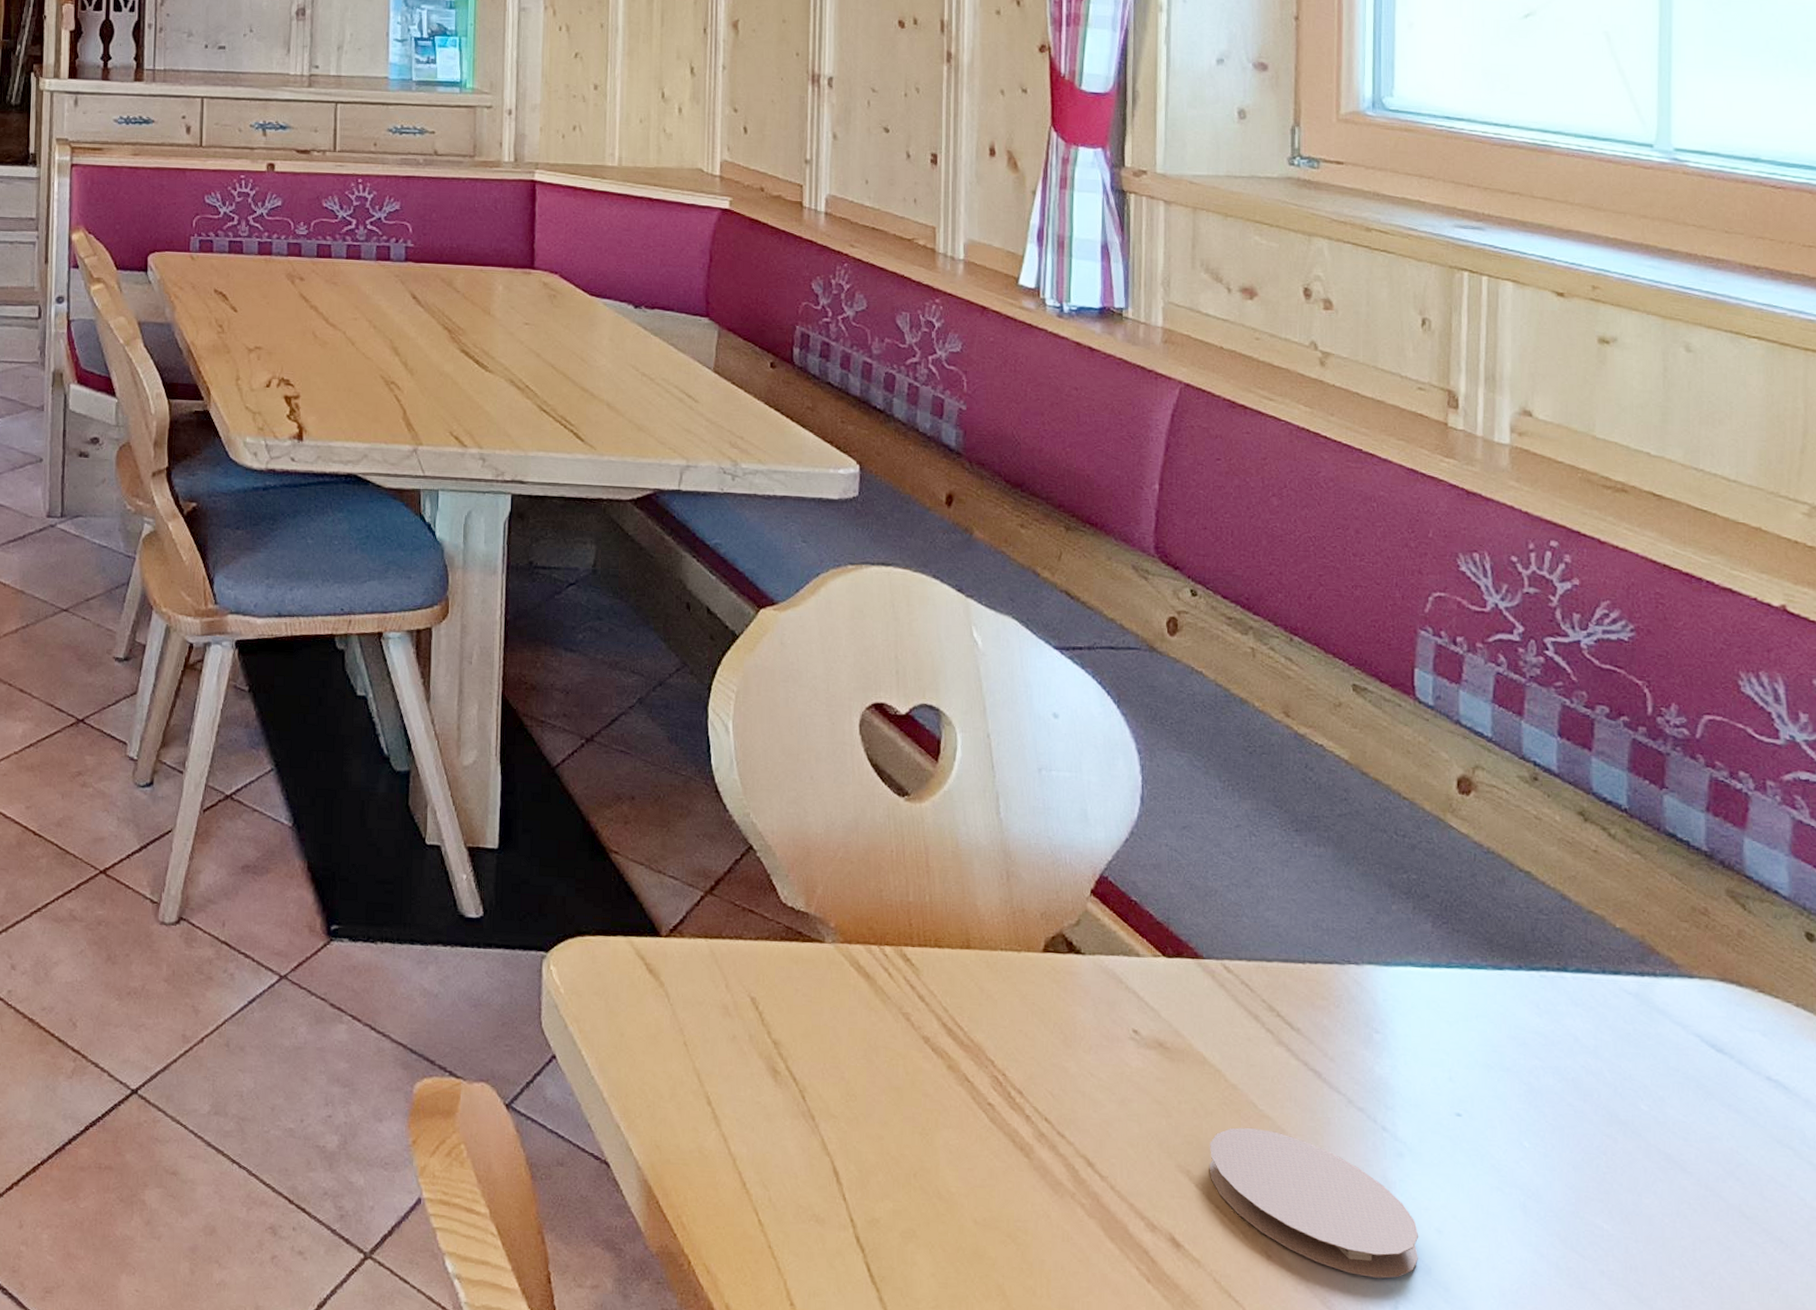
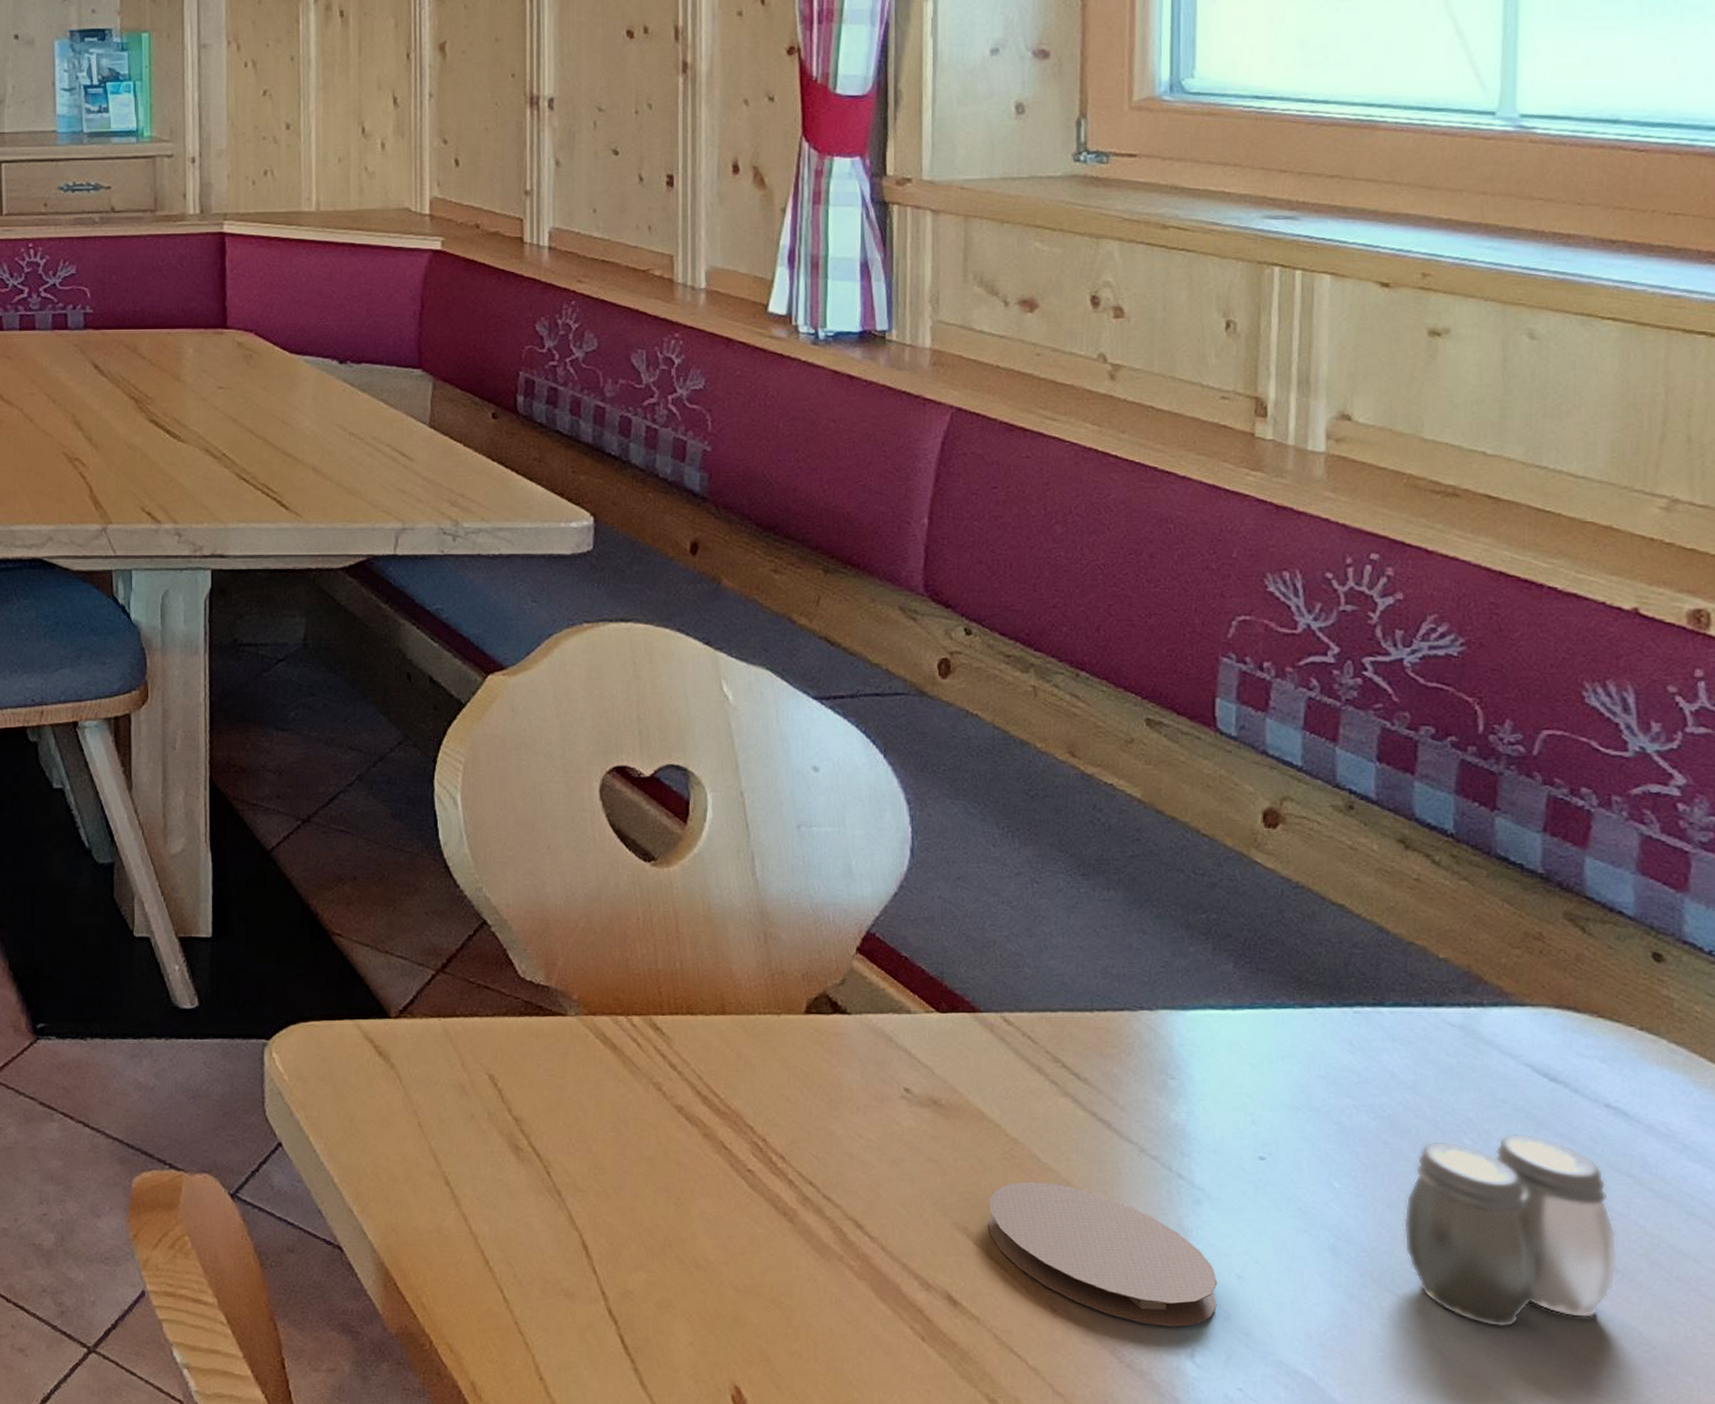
salt and pepper shaker: none [1588,1101,1782,1293] -> present [1404,1133,1618,1328]

